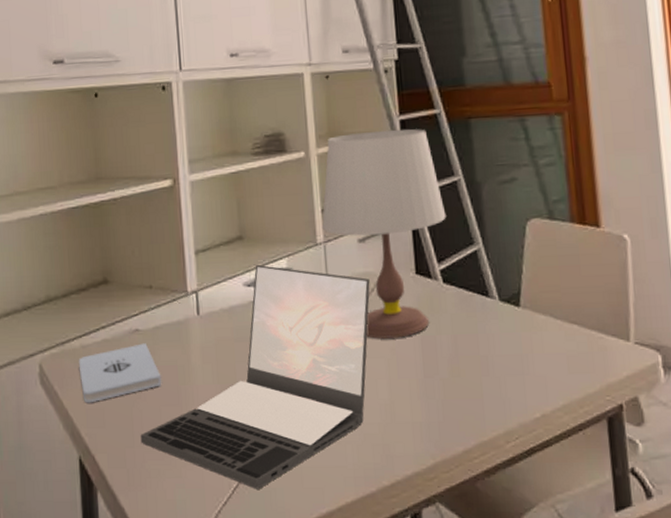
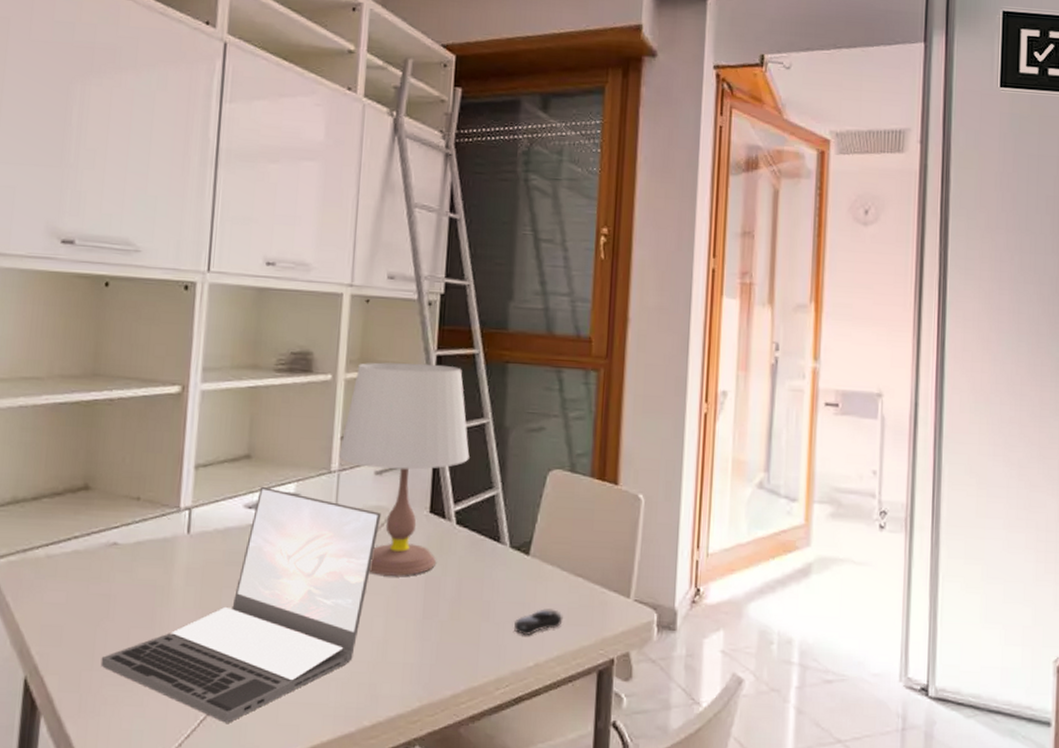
notepad: present [78,343,162,403] -> none [39,558,136,619]
computer mouse: none [514,358,564,387] -> present [513,609,563,635]

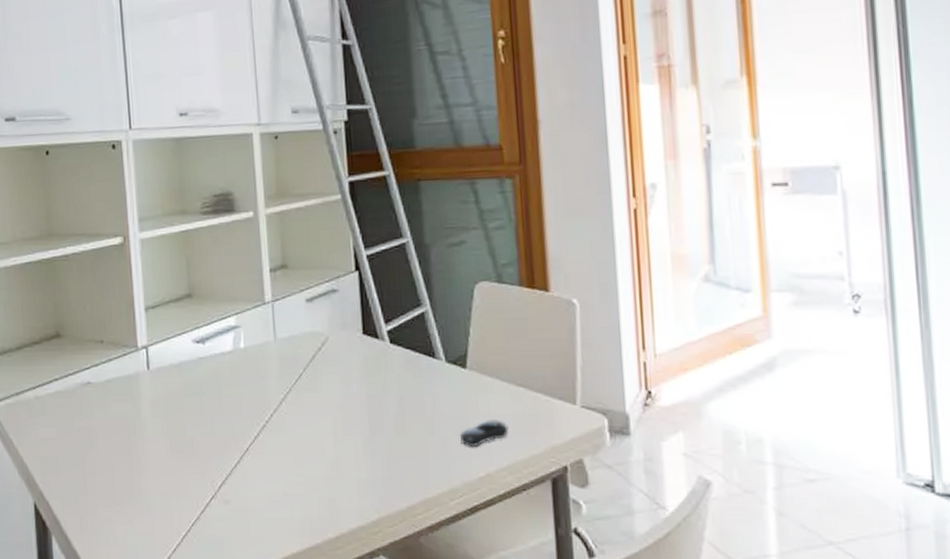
laptop: present [100,486,381,723] -> none [92,321,318,538]
table lamp: present [338,362,470,577] -> none [270,190,394,398]

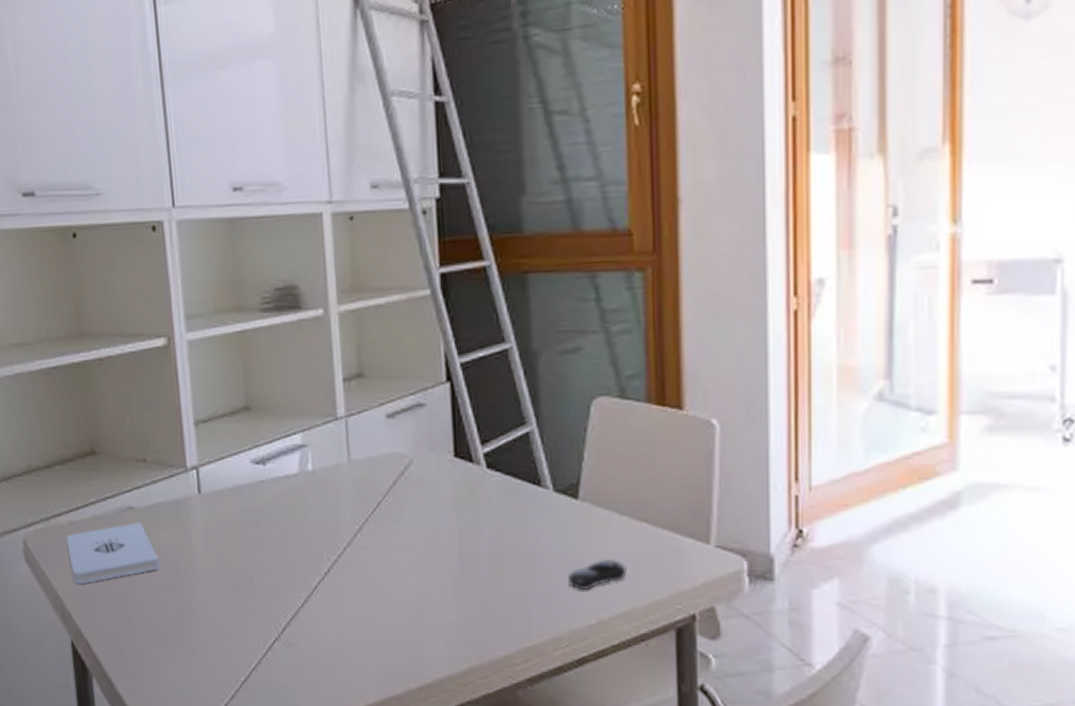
notepad: none [32,396,113,452] -> present [66,522,160,584]

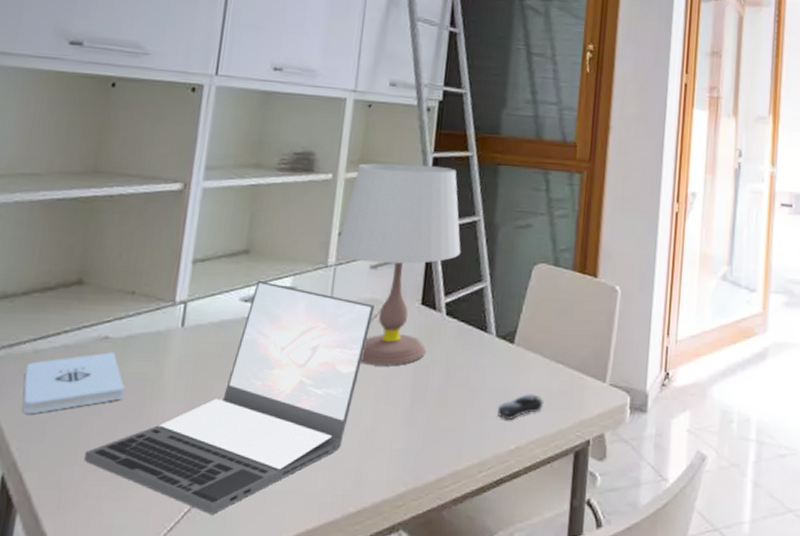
laptop: none [137,439,400,685] -> present [83,280,375,514]
table lamp: none [343,284,493,530] -> present [335,163,461,366]

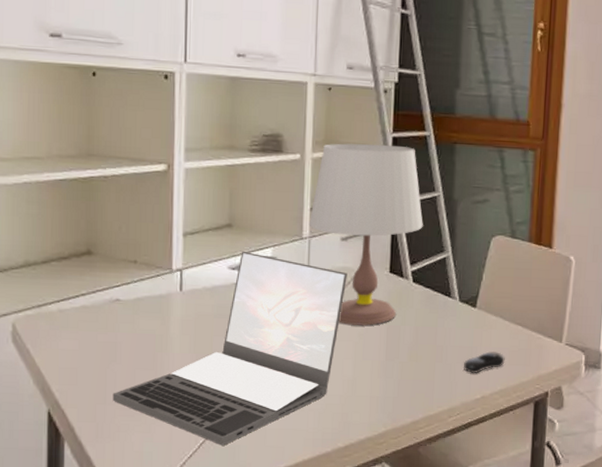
notepad: present [22,352,125,414] -> none [54,312,139,363]

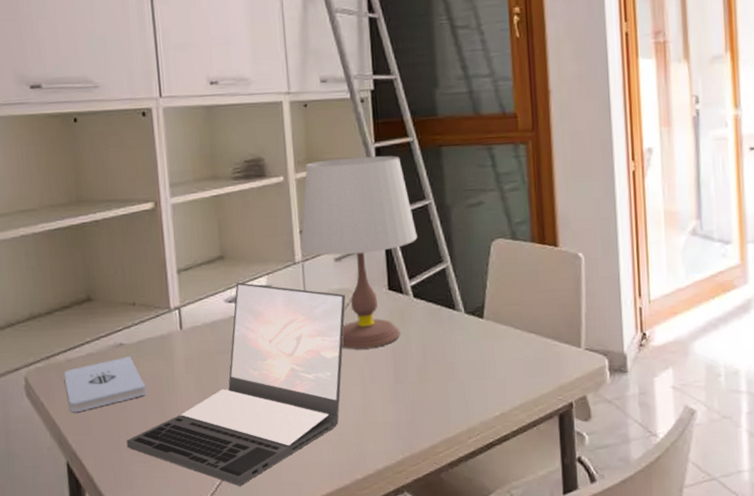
notepad: none [54,312,139,363] -> present [64,356,147,413]
computer mouse: present [463,351,505,373] -> none [477,364,521,389]

